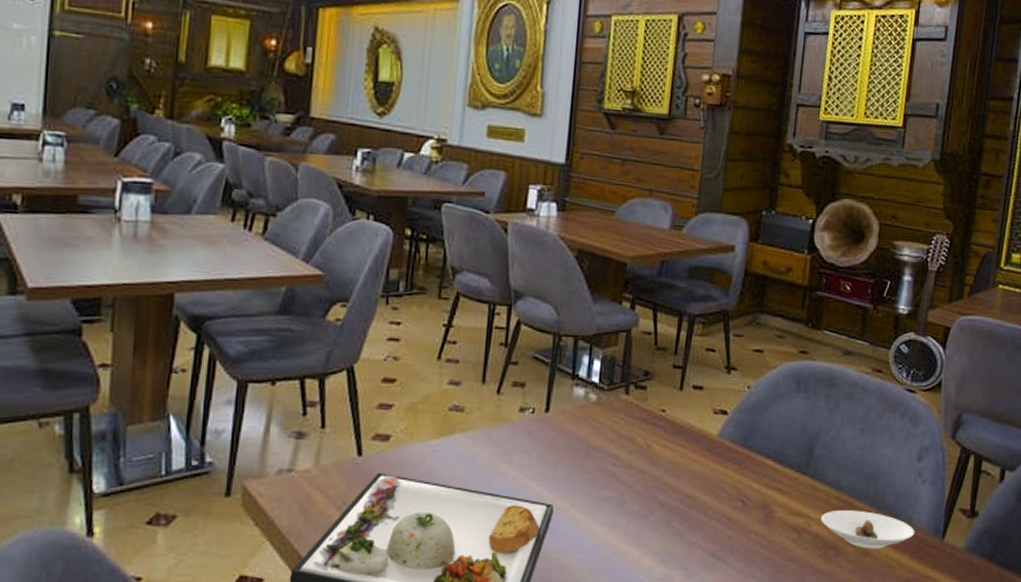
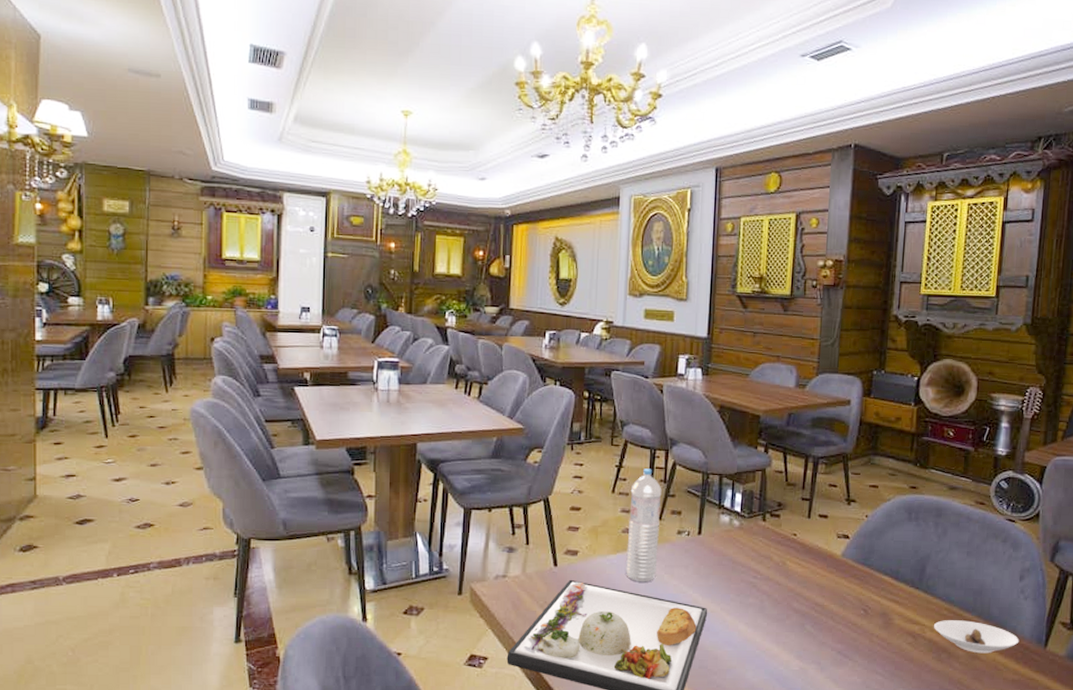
water bottle: none [451,328,502,474] -> present [626,468,662,582]

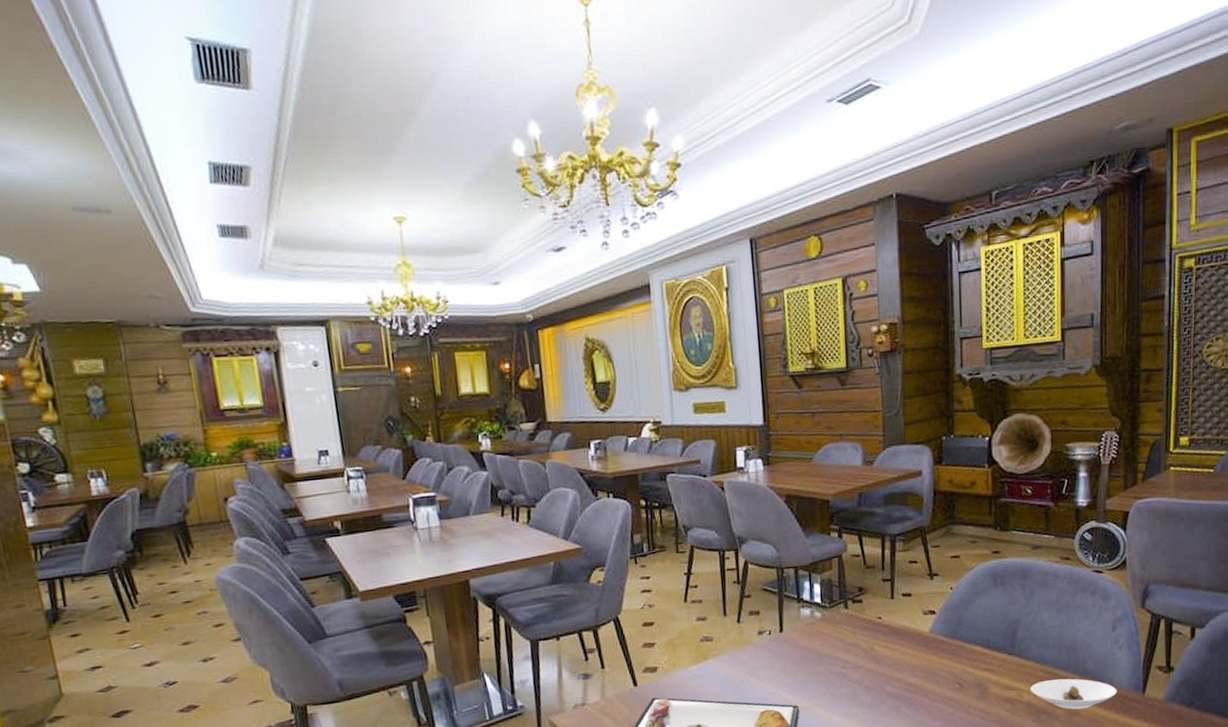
water bottle: present [626,468,662,582] -> none [703,571,742,690]

